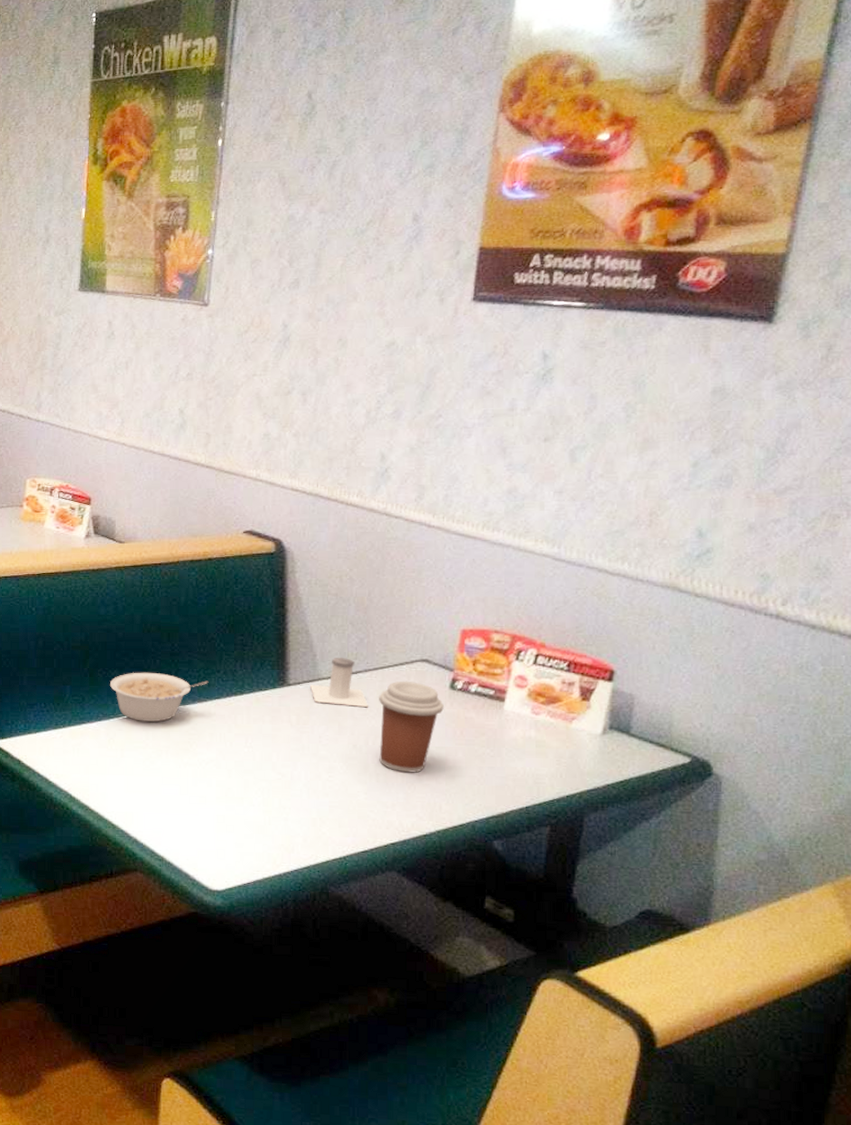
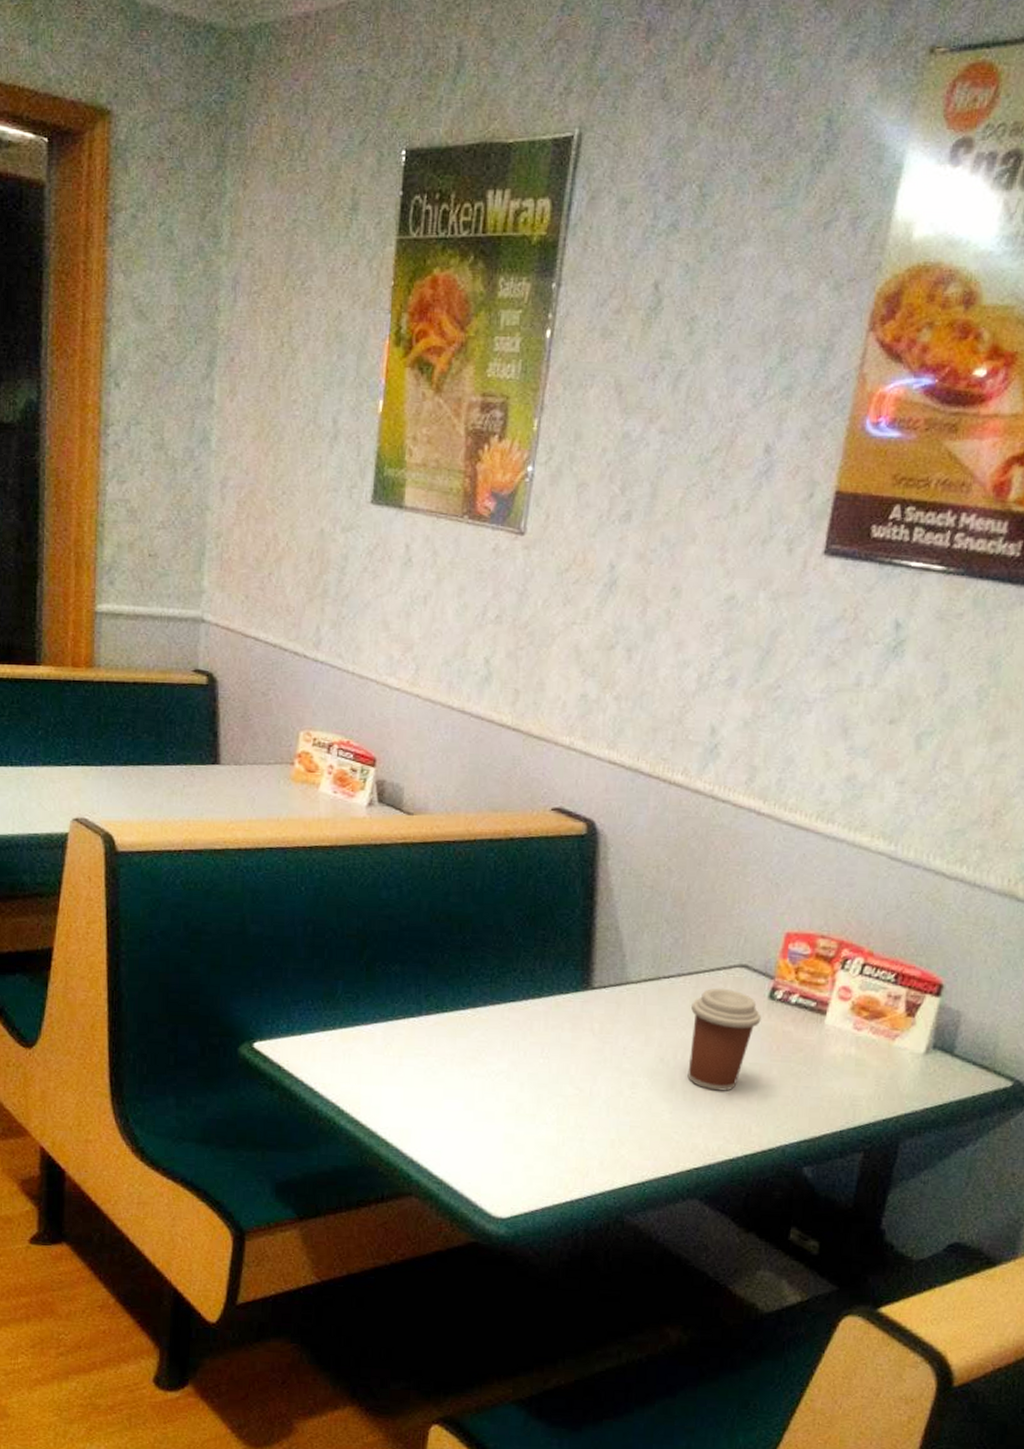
legume: present [110,672,209,722] -> none [390,967,503,1026]
salt shaker: present [309,657,369,708] -> none [616,958,680,1017]

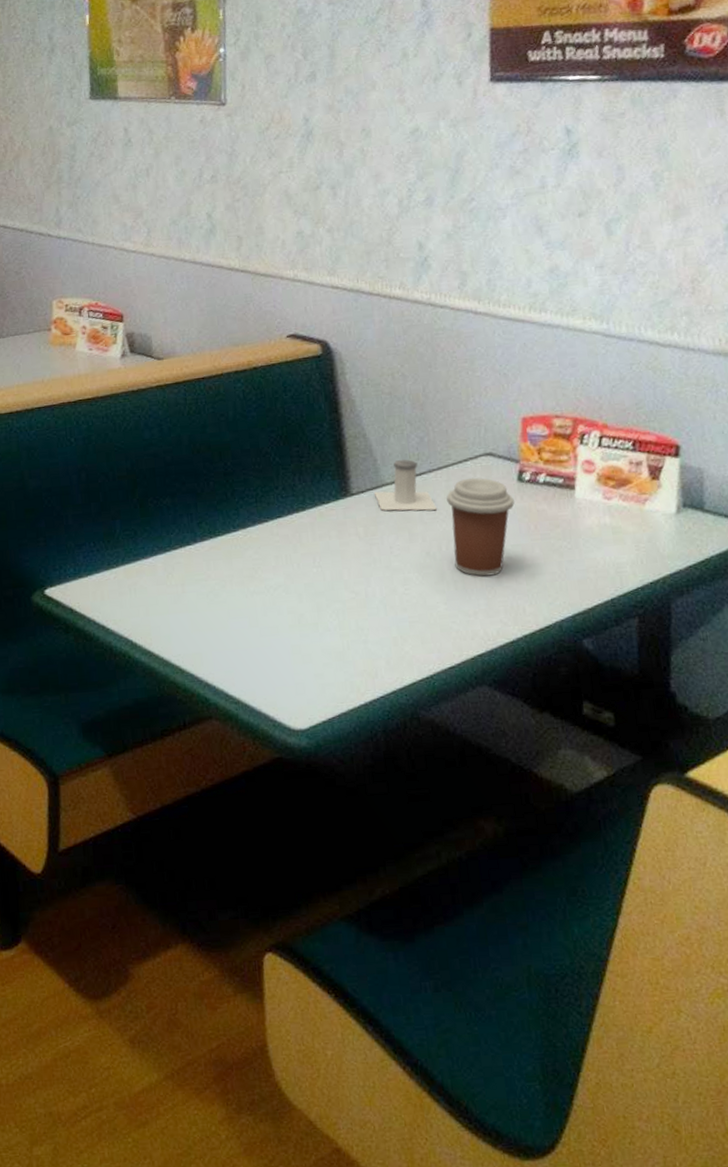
salt shaker: none [616,958,680,1017] -> present [373,459,438,511]

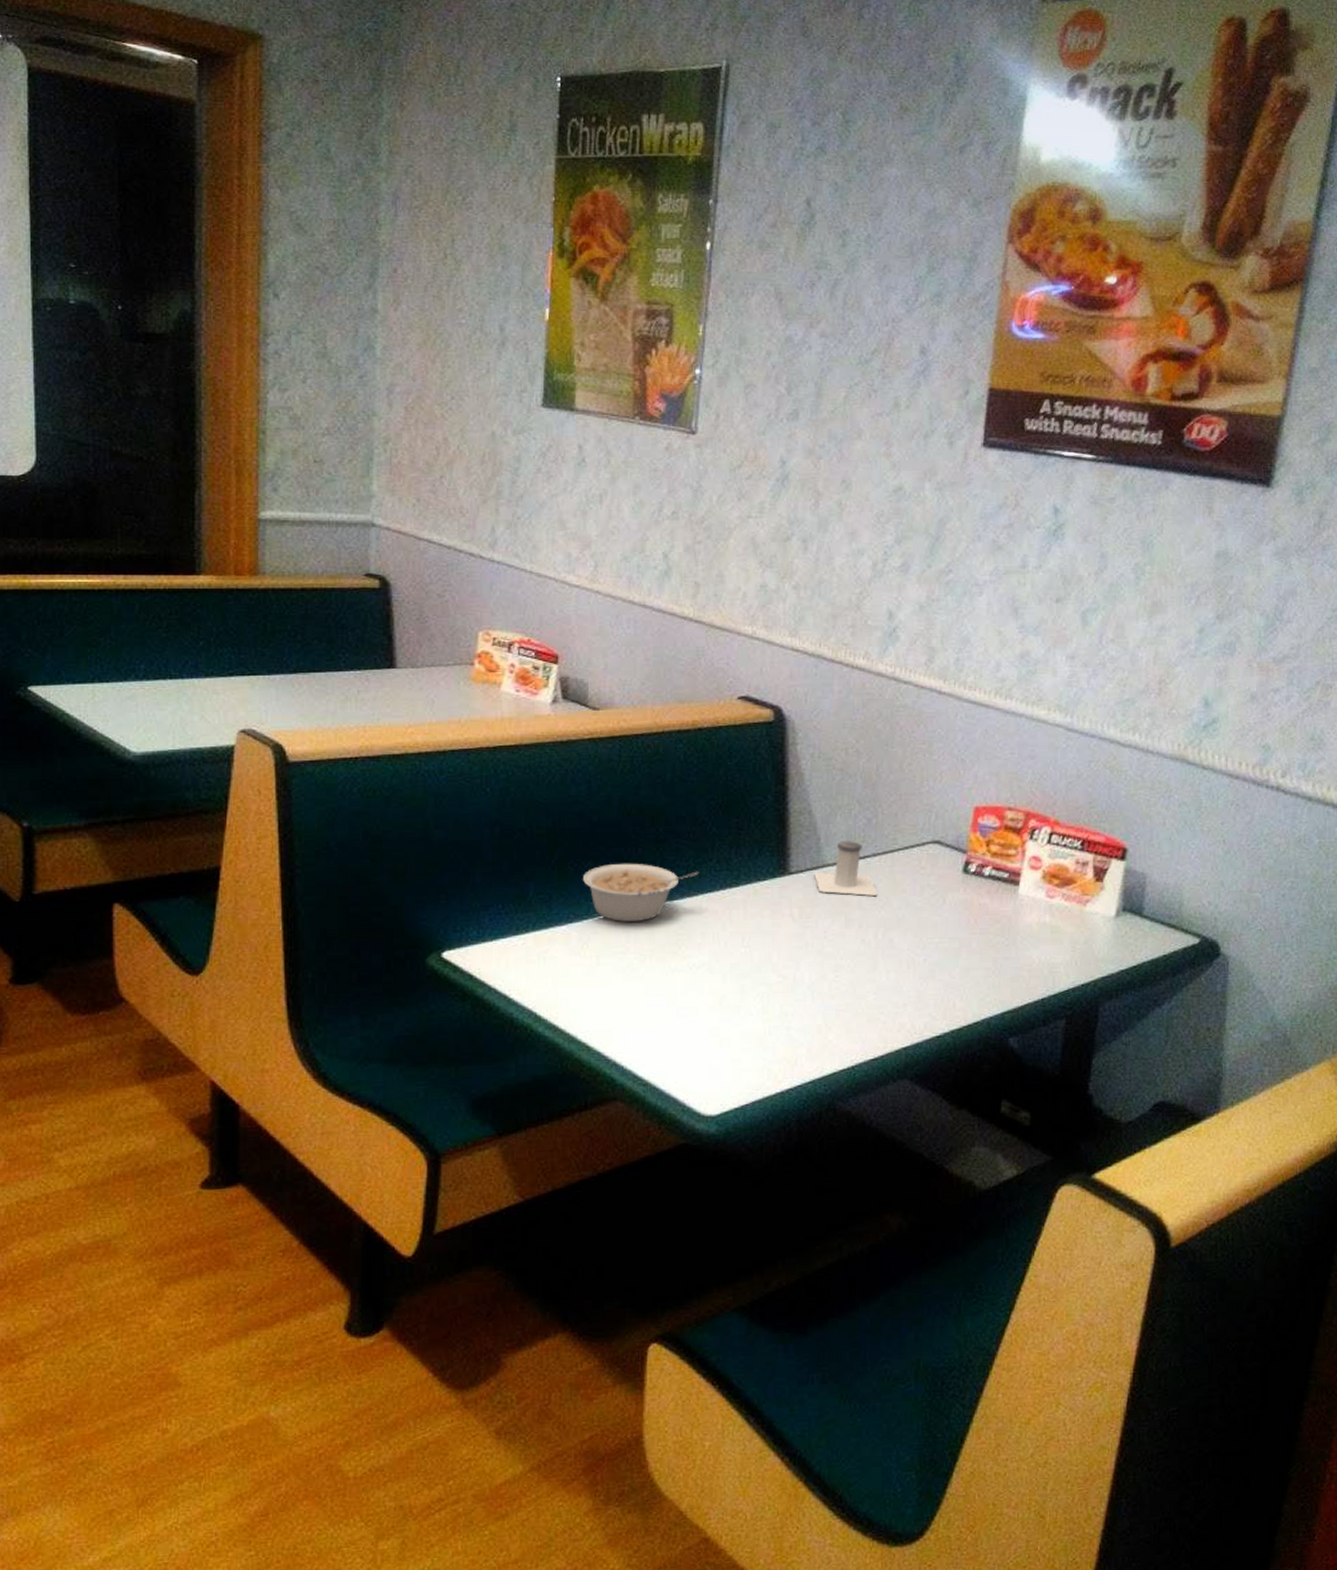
legume: none [163,496,268,551] -> present [583,863,700,922]
coffee cup: present [446,478,515,577] -> none [888,866,957,968]

